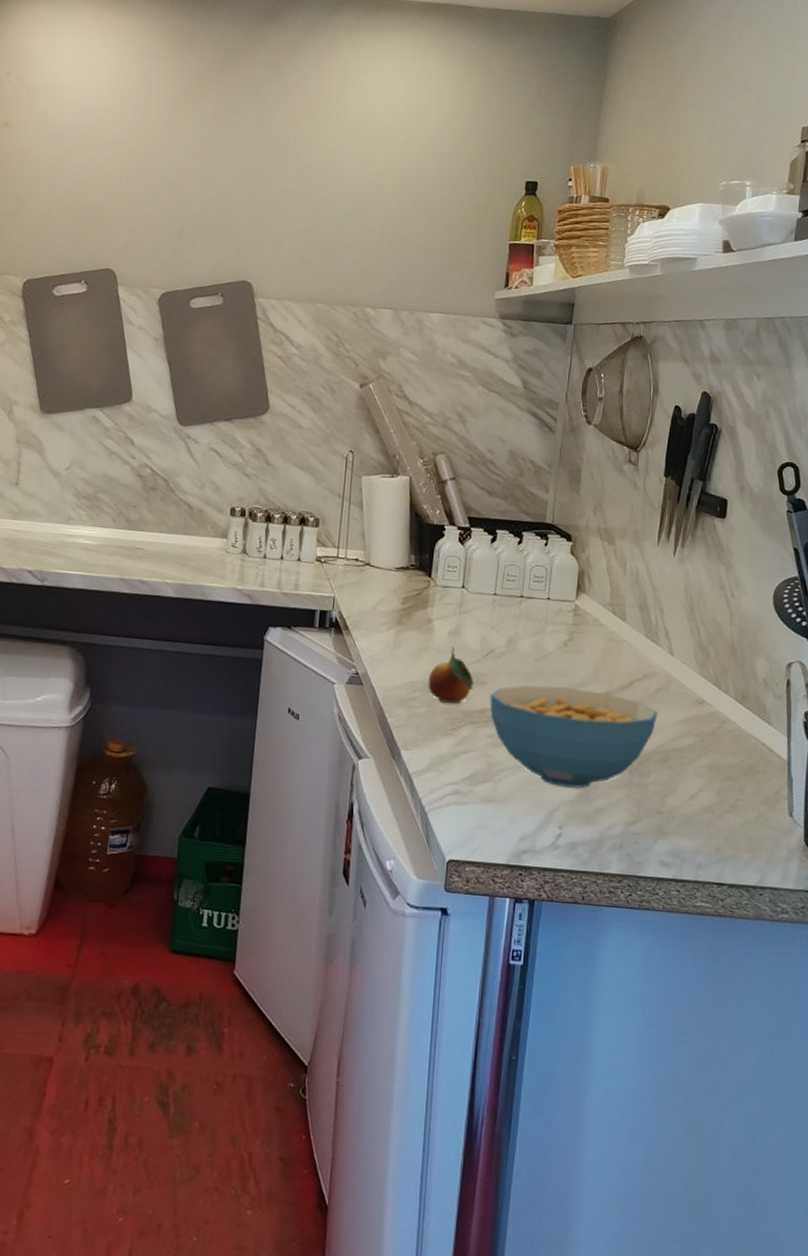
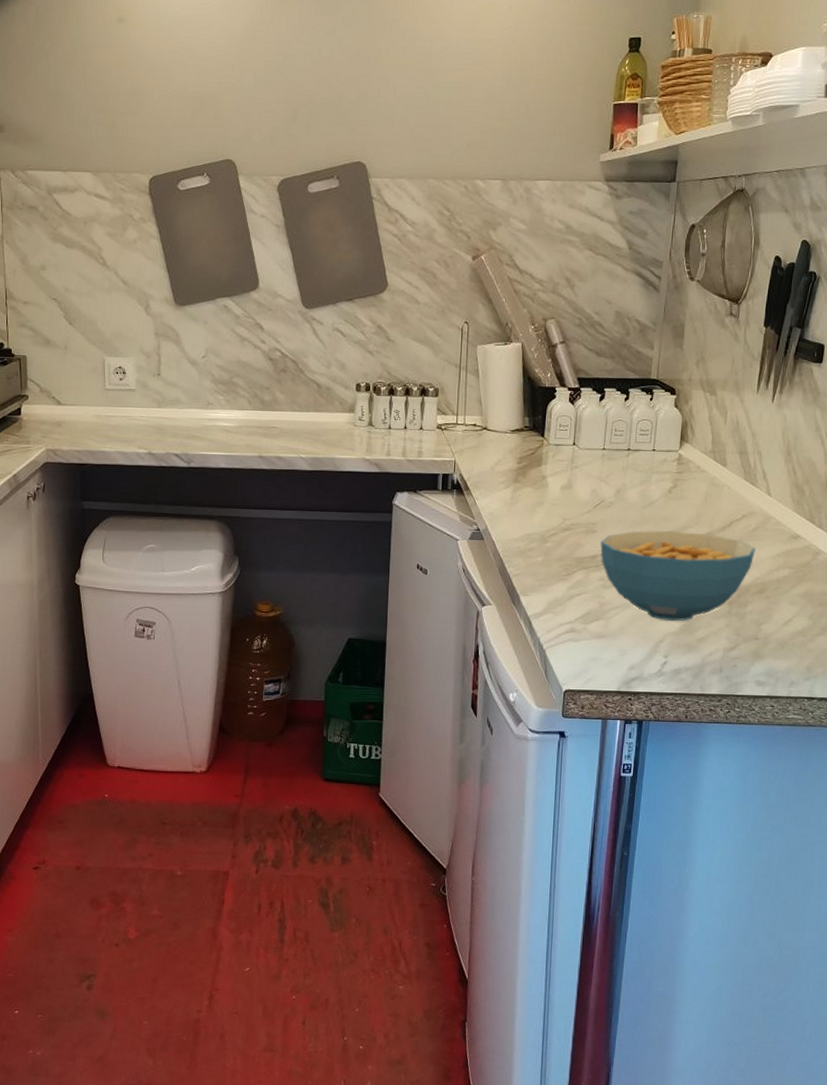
fruit: present [428,647,475,704] -> none [543,500,586,552]

